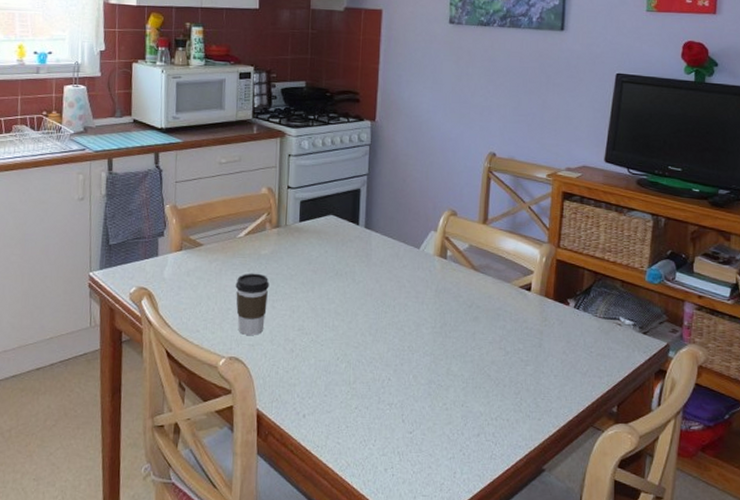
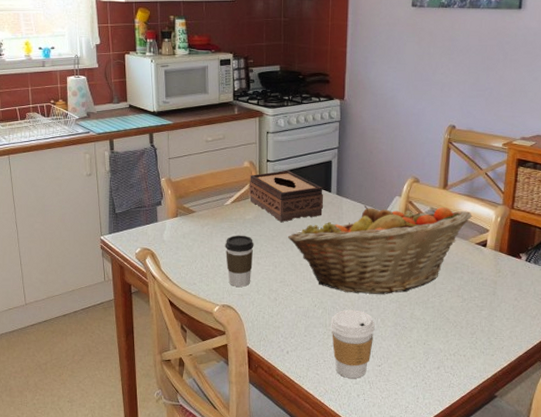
tissue box: none [266,199,350,259] -> present [249,171,323,222]
fruit basket: none [309,241,515,346] -> present [288,205,472,294]
coffee cup: none [355,363,406,448] -> present [331,309,375,378]

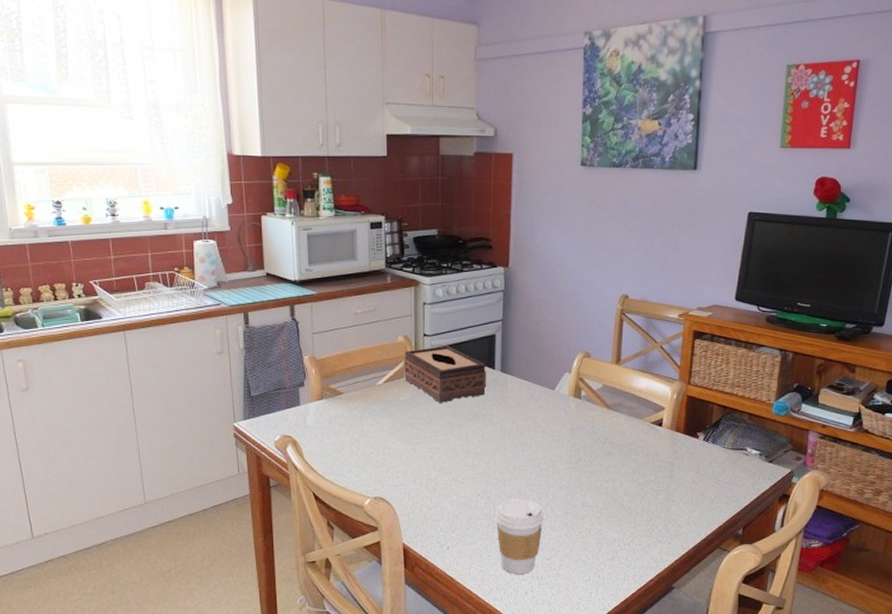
coffee cup: present [225,235,254,287] -> none [377,418,410,476]
fruit basket: present [288,205,472,294] -> none [448,383,647,480]

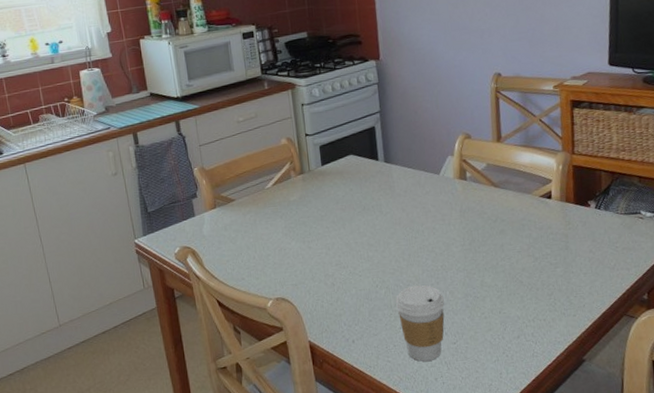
tissue box: present [403,346,486,403] -> none [289,143,372,199]

